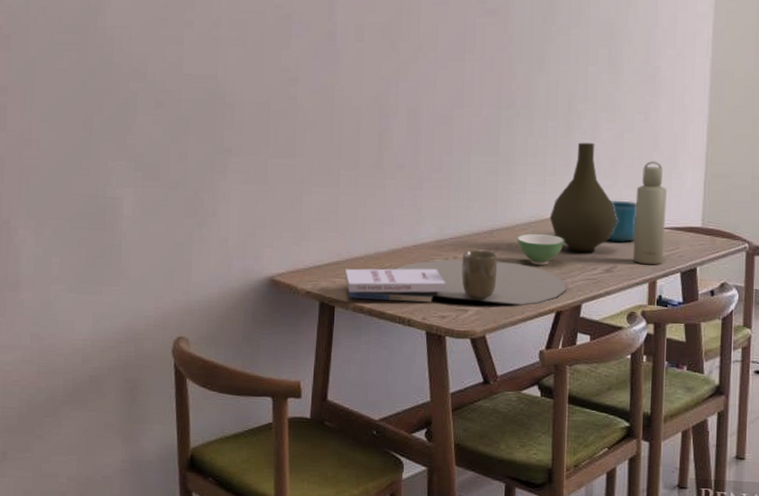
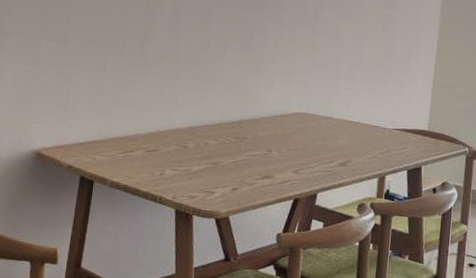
books: present [344,268,446,303] -> none [104,147,196,184]
placemat: present [395,259,567,308] -> none [151,144,305,193]
cup: present [461,249,498,300] -> none [210,137,245,183]
bowl: present [516,233,565,265] -> none [262,126,306,156]
vase: present [549,142,617,253] -> none [293,47,353,148]
cup: present [608,200,637,243] -> none [344,101,371,140]
bottle: present [632,161,667,265] -> none [365,68,399,162]

